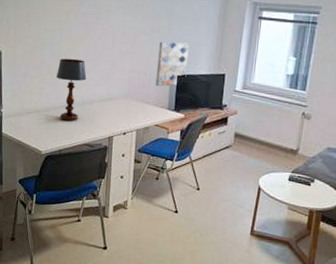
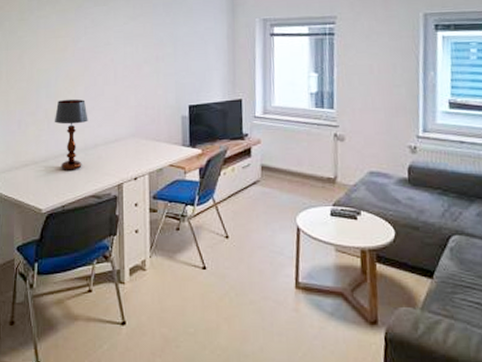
wall art: present [156,41,190,87] -> none [165,69,200,121]

